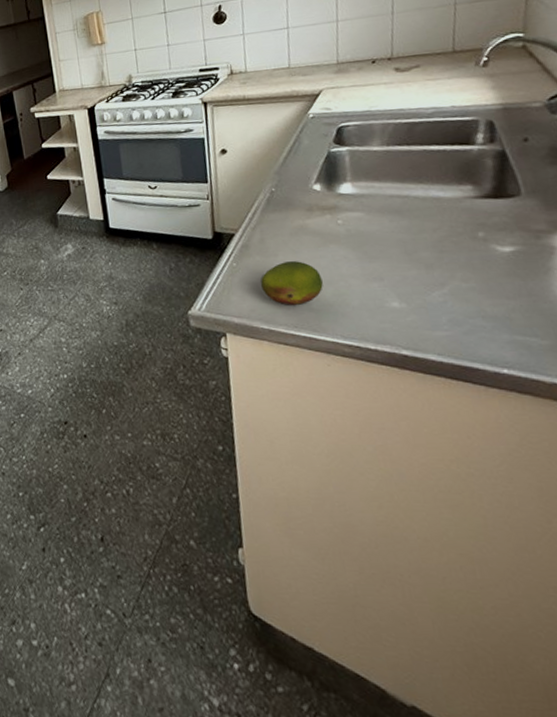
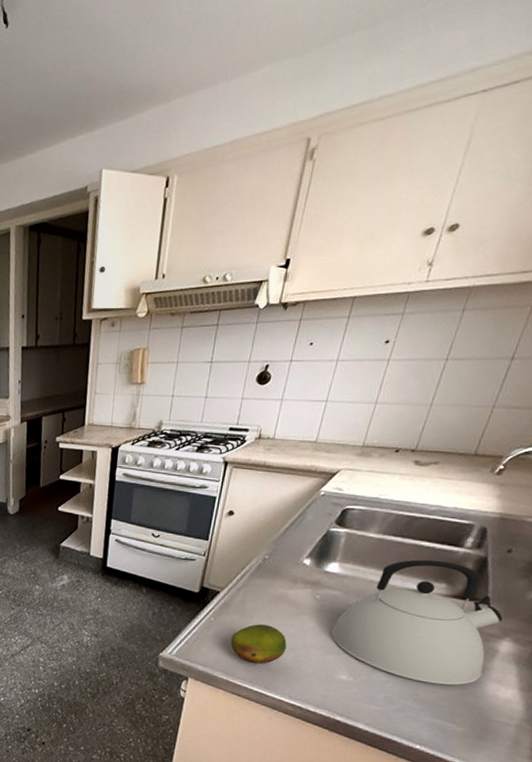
kettle: none [366,161,547,296] -> present [331,559,503,686]

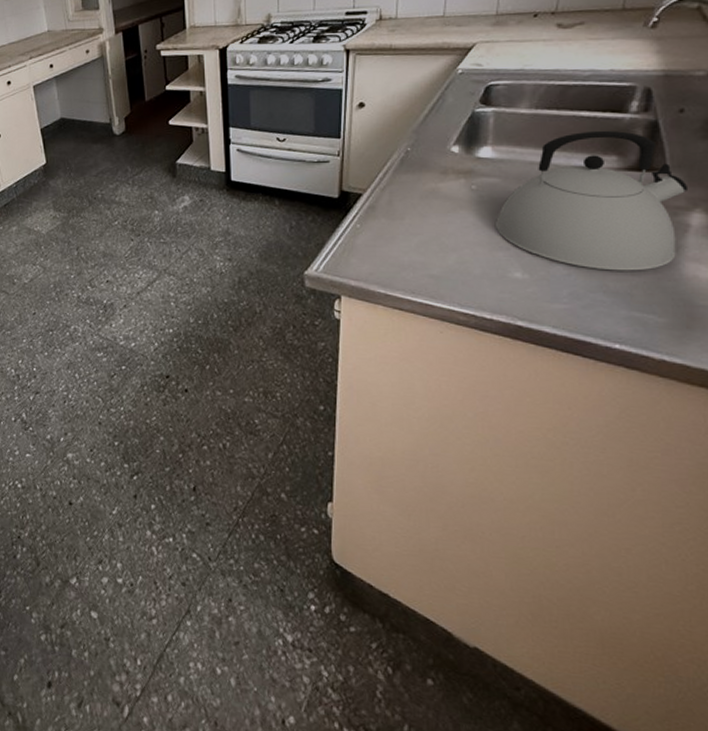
fruit: present [230,624,287,665] -> none [382,226,447,272]

